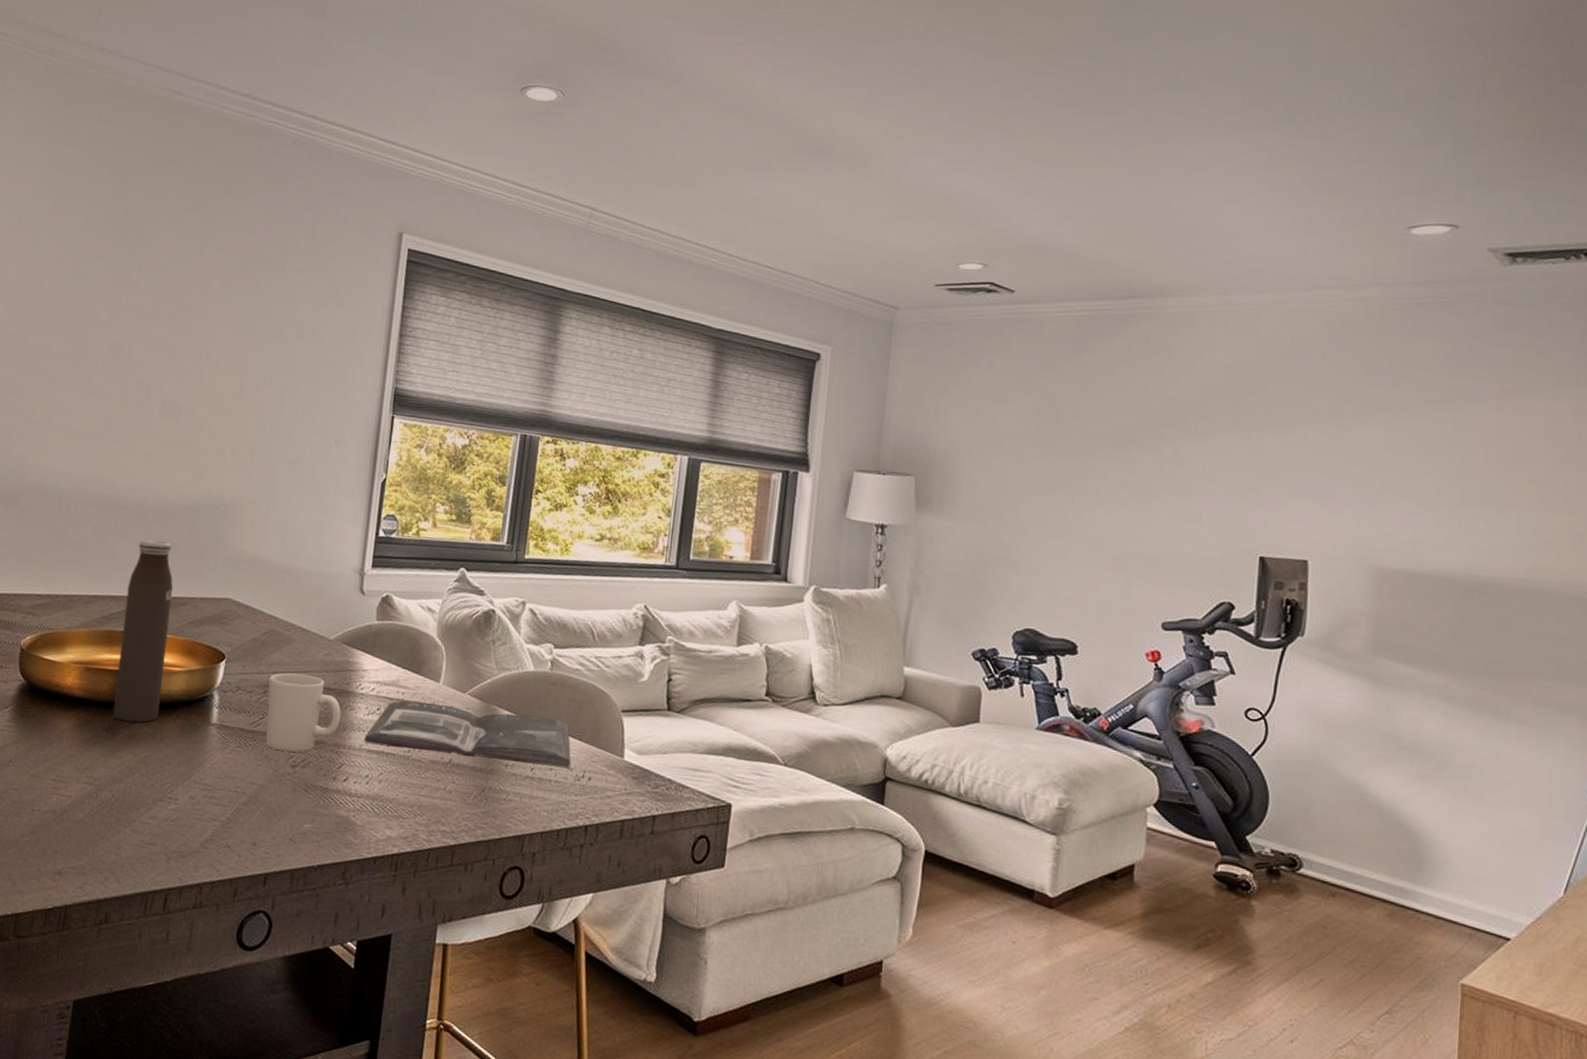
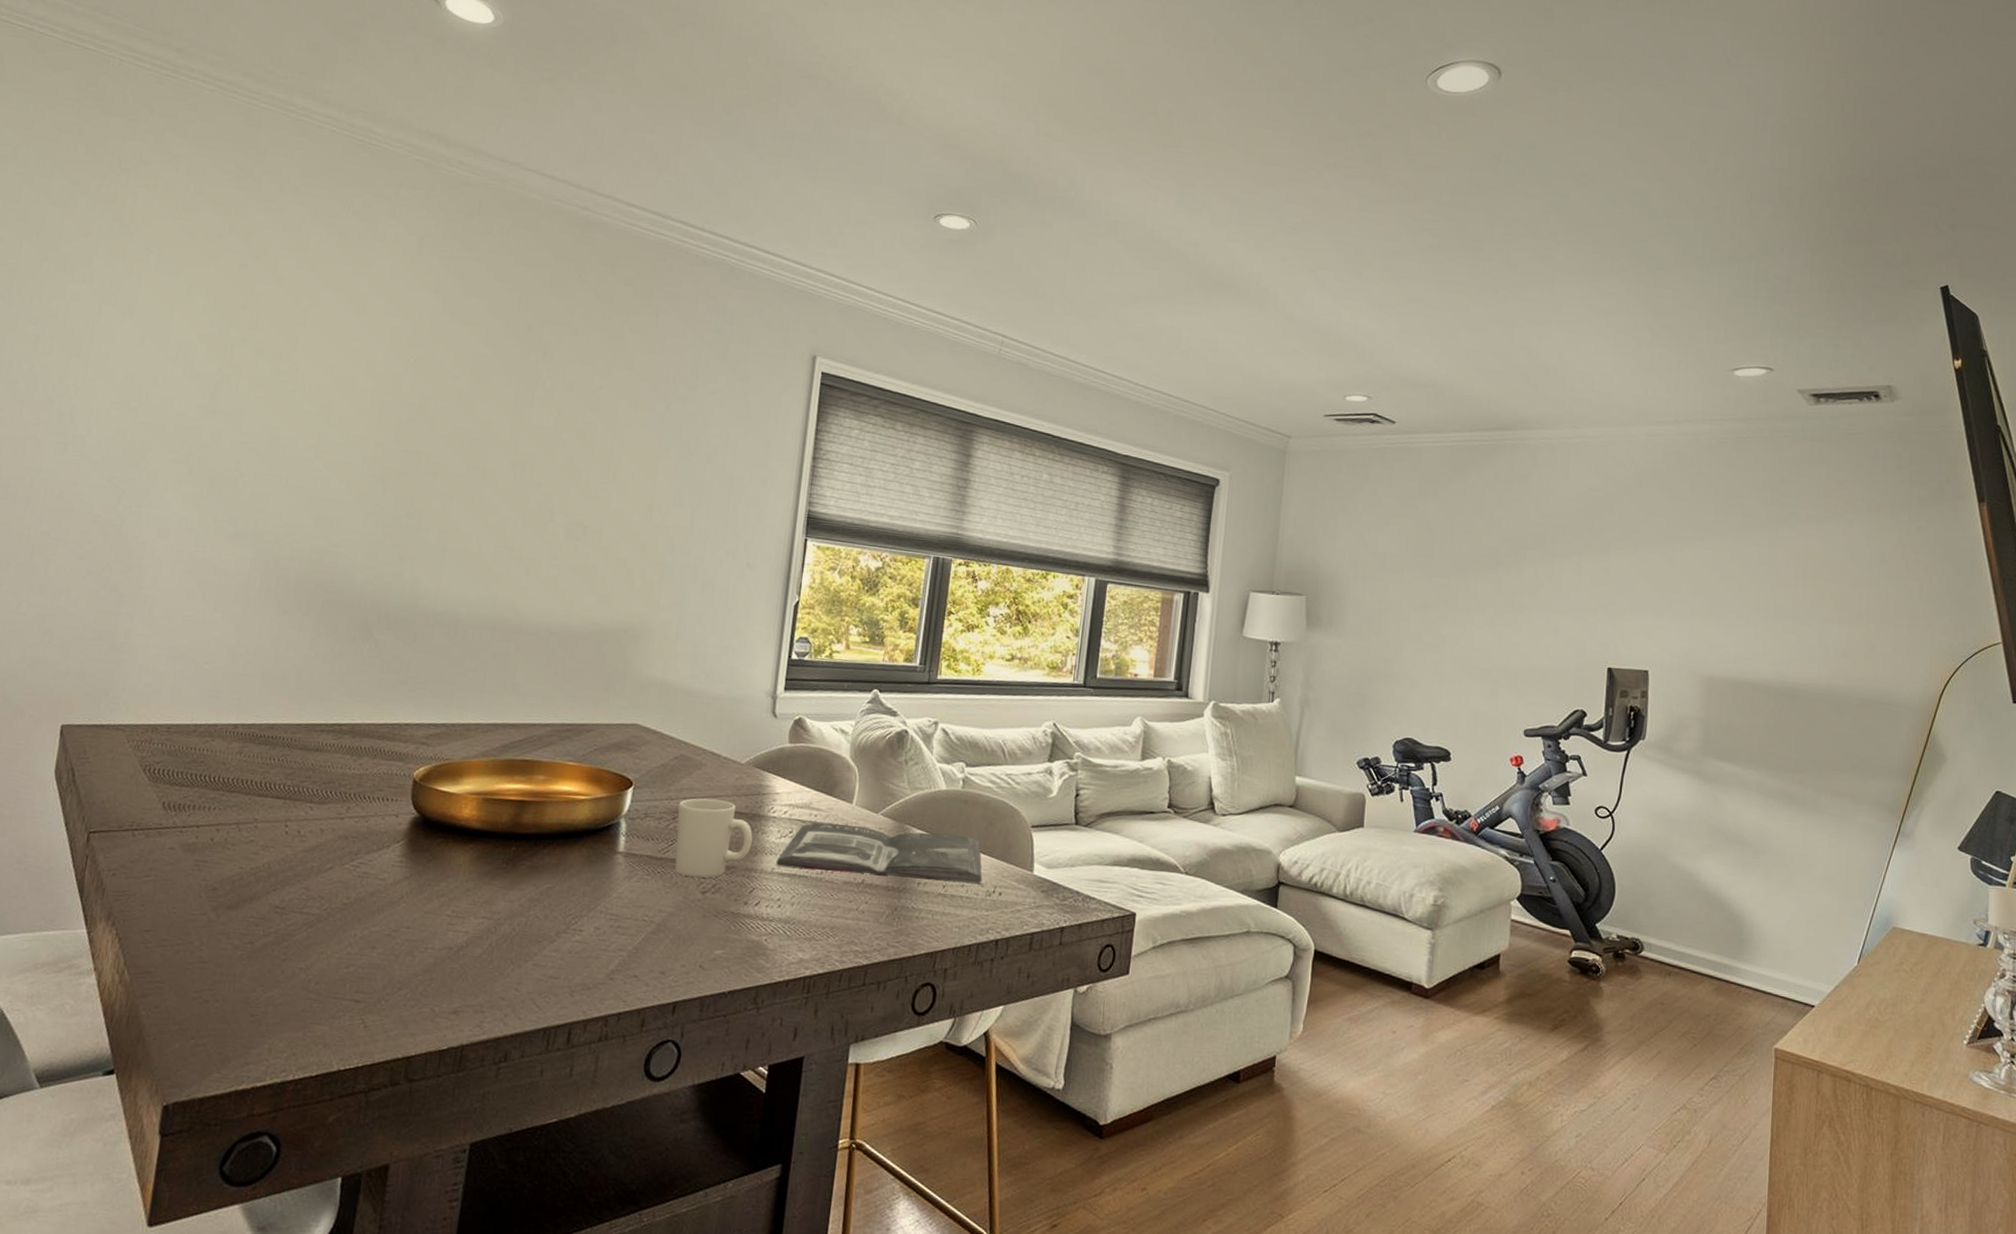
water bottle: present [113,539,173,722] -> none [513,665,578,853]

